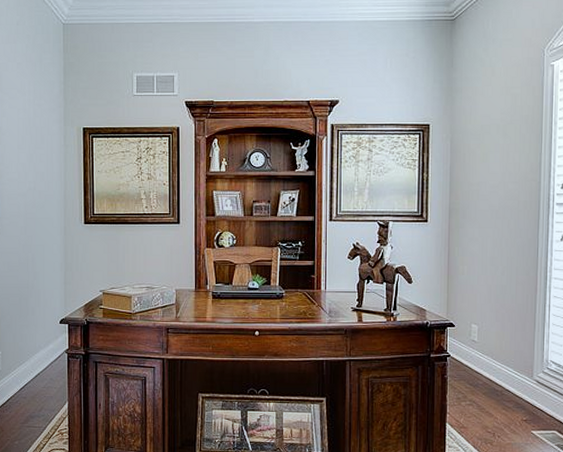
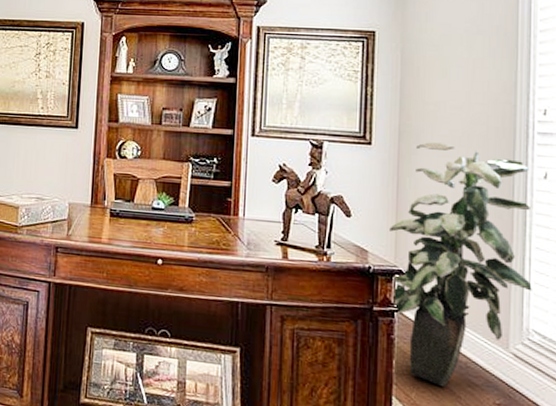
indoor plant: none [443,217,551,412] -> present [389,142,532,388]

